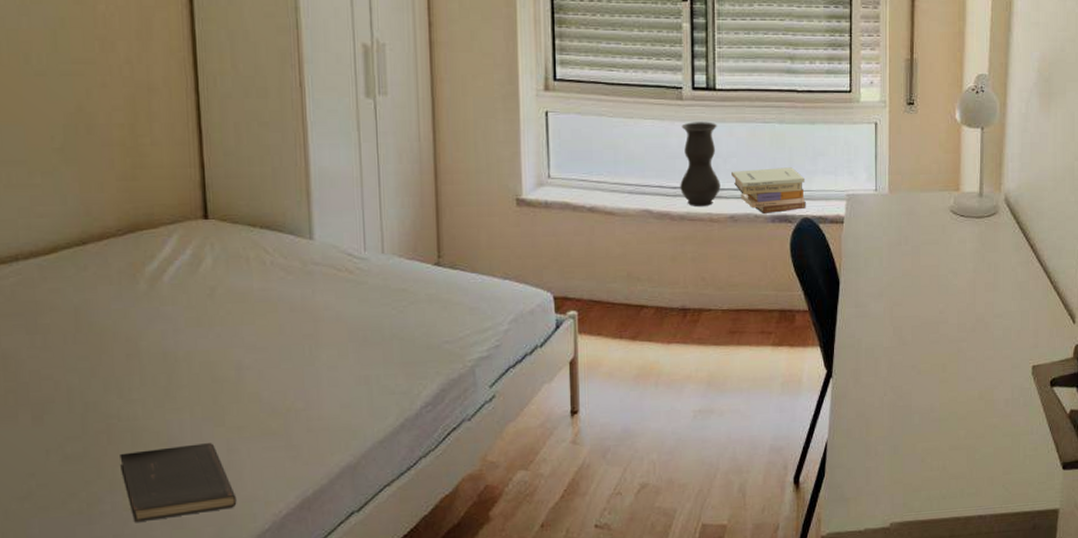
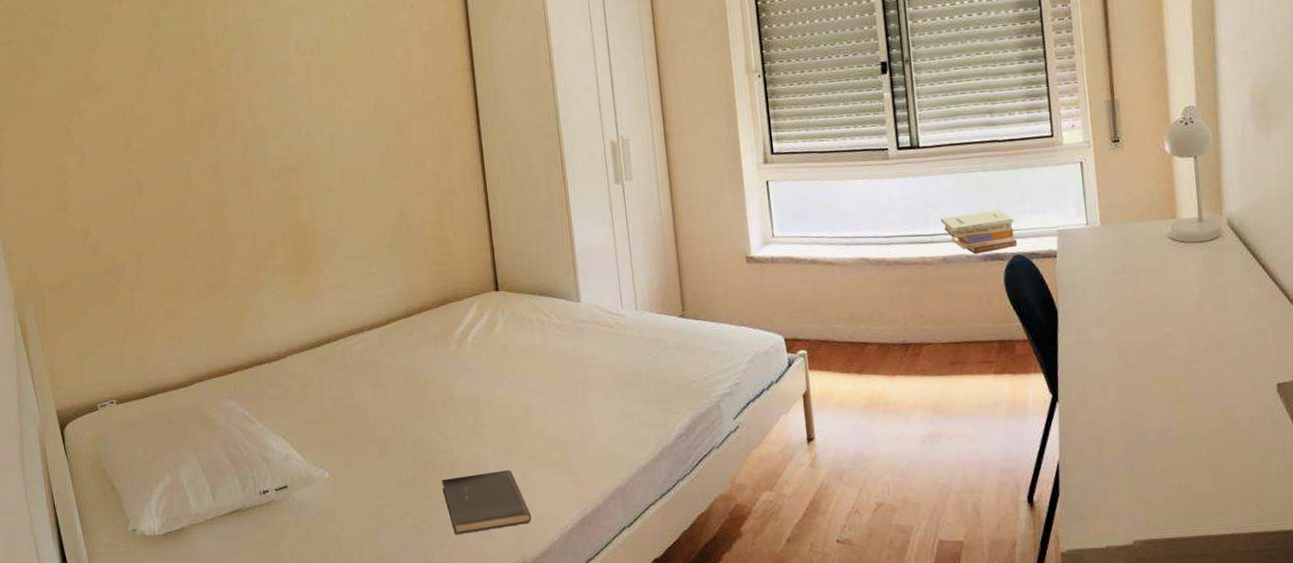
vase: present [680,122,721,206] -> none [890,176,932,252]

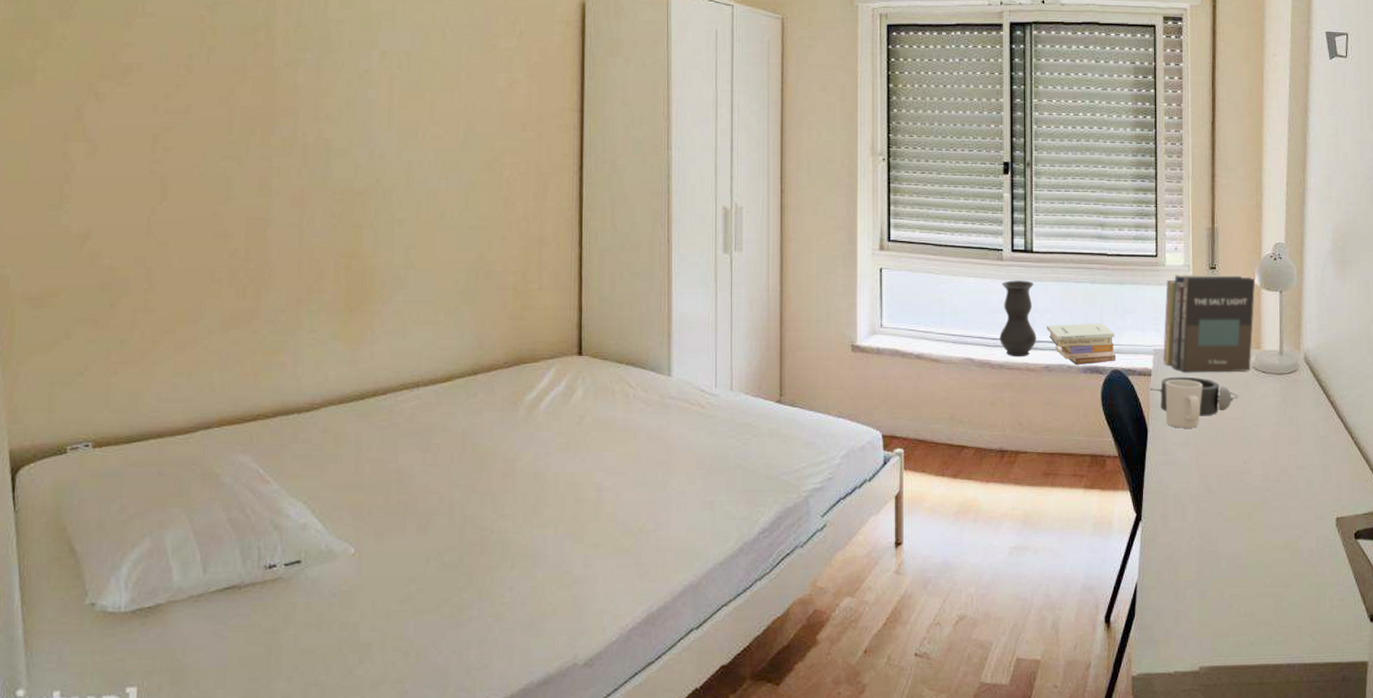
hardcover book: present [442,470,532,534] -> none [489,558,589,628]
vase: none [890,176,932,252] -> present [1000,280,1037,356]
alarm clock: none [1055,254,1156,293] -> present [1149,376,1239,416]
books: none [1065,145,1167,250] -> present [1163,274,1256,373]
mug: none [1073,257,1115,307] -> present [1166,379,1203,428]

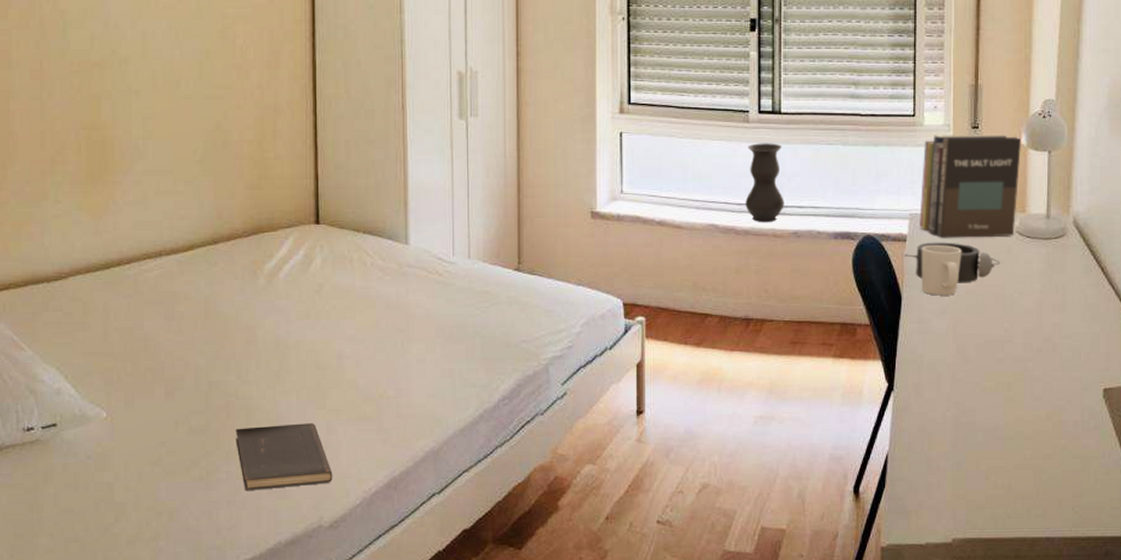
hardcover book: none [489,558,589,628] -> present [236,423,333,490]
books: present [1047,323,1116,365] -> none [795,187,868,230]

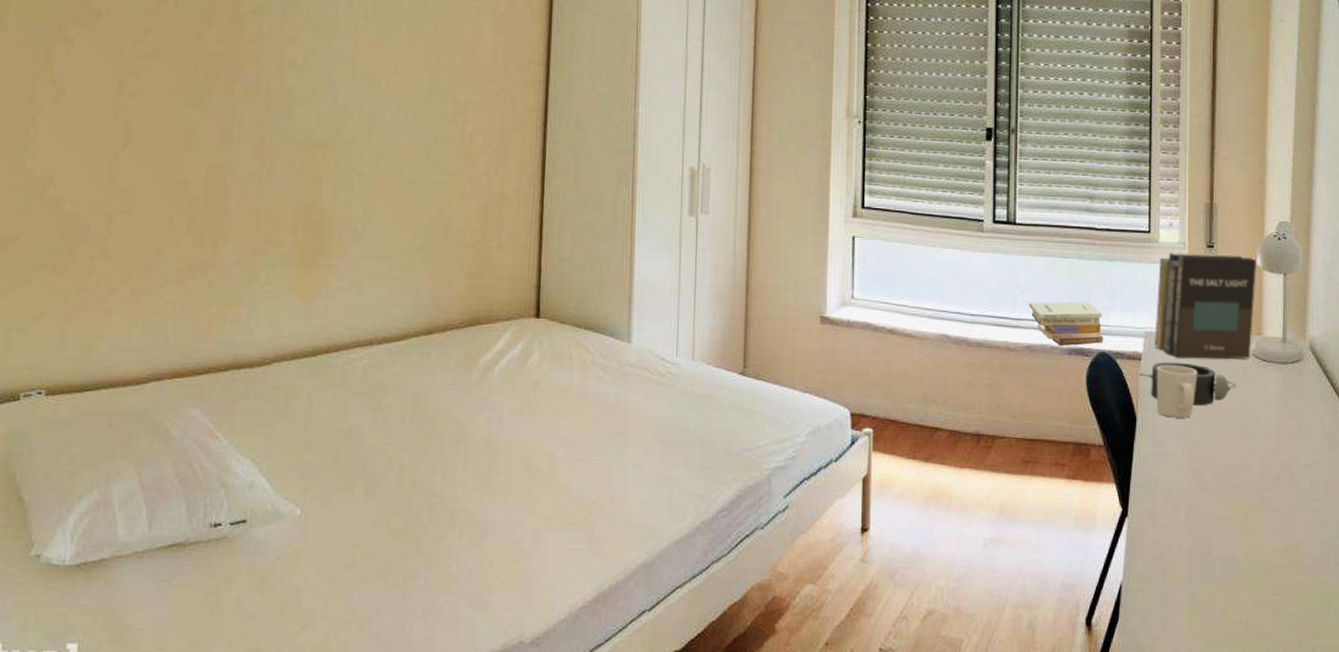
hardcover book: present [236,423,333,490] -> none [436,529,538,600]
vase: present [745,143,784,222] -> none [978,253,1018,335]
books: none [795,187,868,230] -> present [1029,301,1103,346]

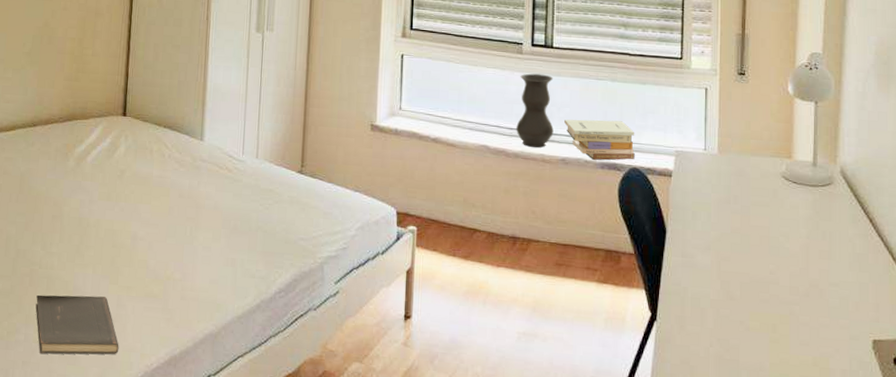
hardcover book: none [436,529,538,600] -> present [35,295,119,355]
vase: none [978,253,1018,335] -> present [516,73,554,148]
alarm clock: present [1139,361,1237,406] -> none [669,179,766,222]
books: present [1155,251,1257,360] -> none [685,78,788,181]
mug: present [1157,364,1198,418] -> none [687,181,727,233]

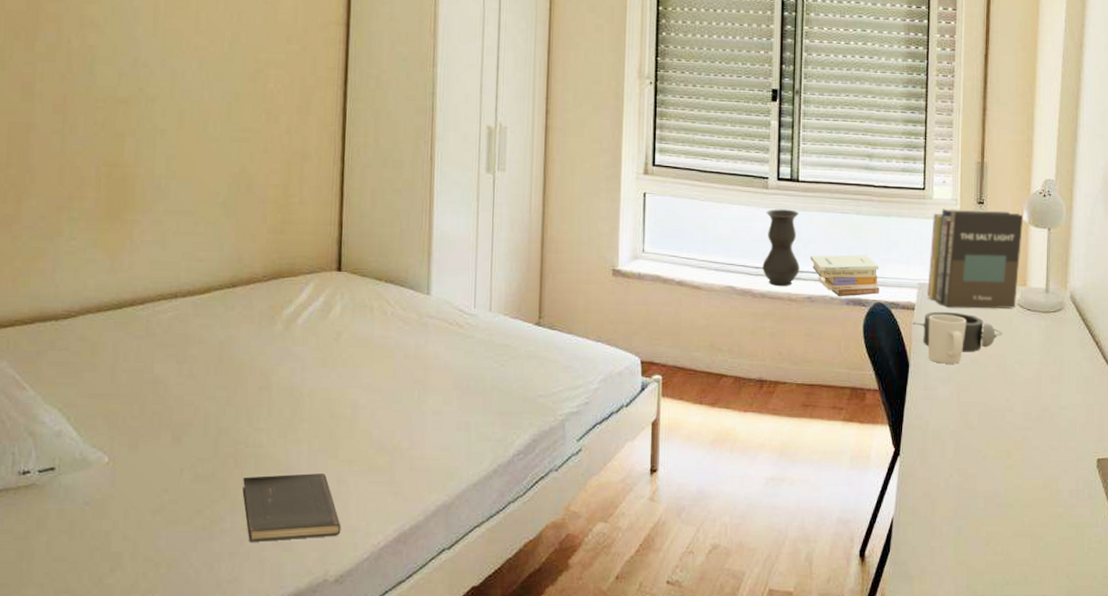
alarm clock: none [669,179,766,222] -> present [912,311,1003,352]
books: none [685,78,788,181] -> present [927,208,1024,309]
mug: none [687,181,727,233] -> present [929,313,967,364]

